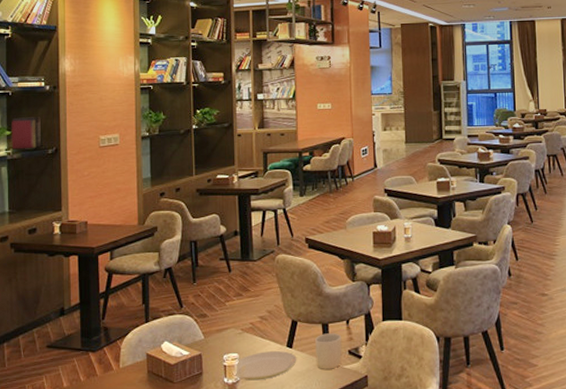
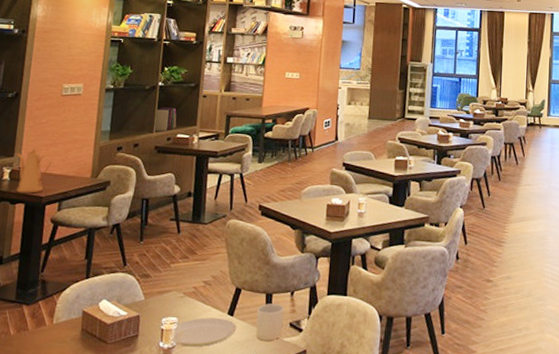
coffee pot: none [63,201,98,246] -> present [15,148,51,194]
books: none [193,149,215,174] -> present [154,107,177,132]

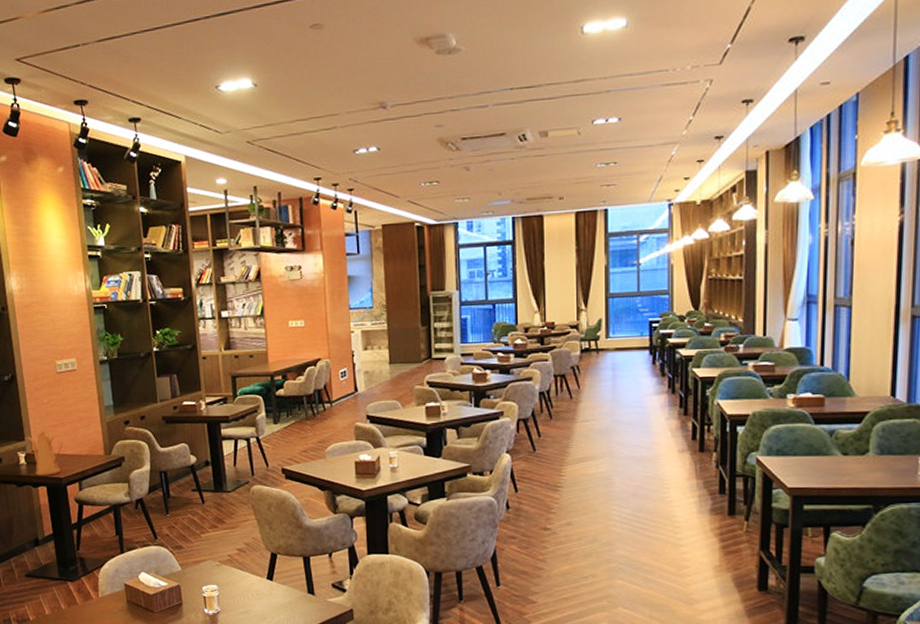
plate: present [169,317,237,347] -> none [212,583,278,612]
mug: present [256,303,285,341] -> none [295,566,326,602]

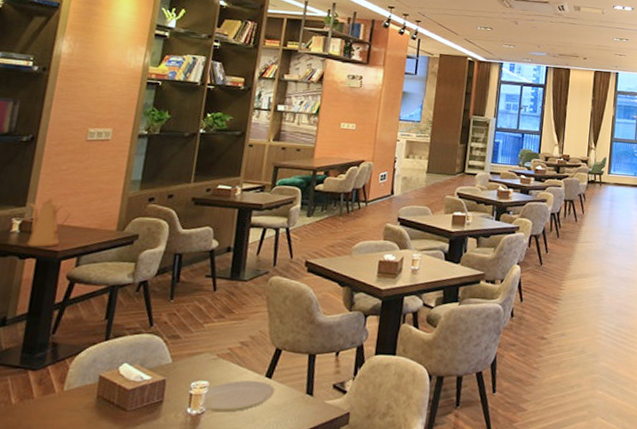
books: present [157,374,180,401] -> none [191,156,219,182]
plate: none [212,583,278,612] -> present [198,381,275,412]

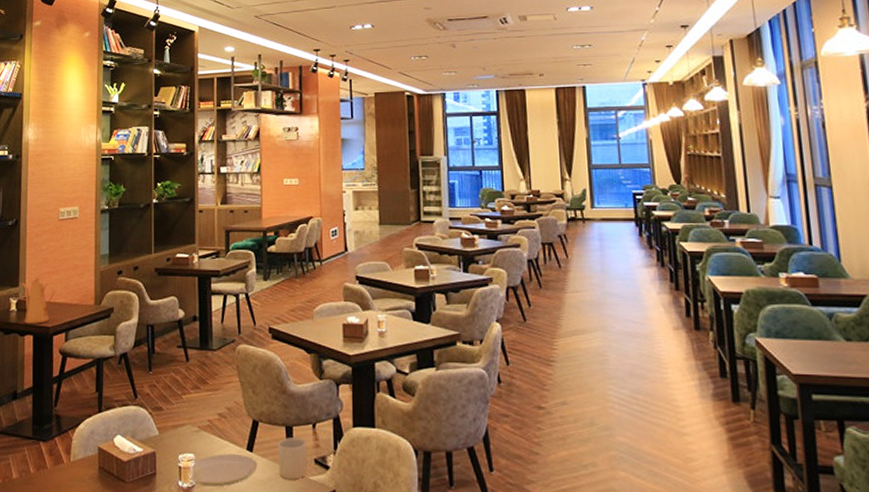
mug: none [295,365,329,404] -> present [277,437,308,480]

